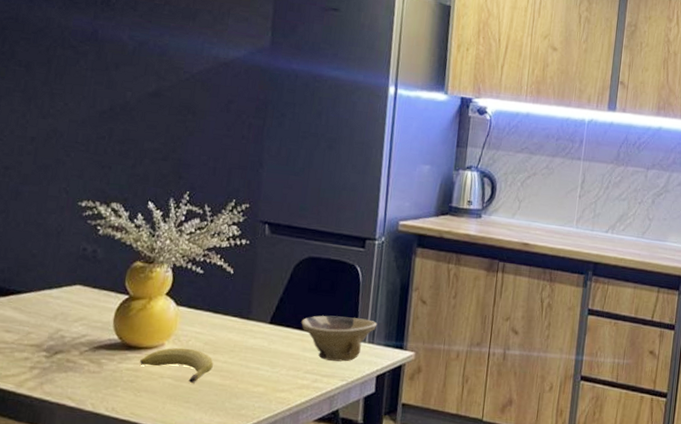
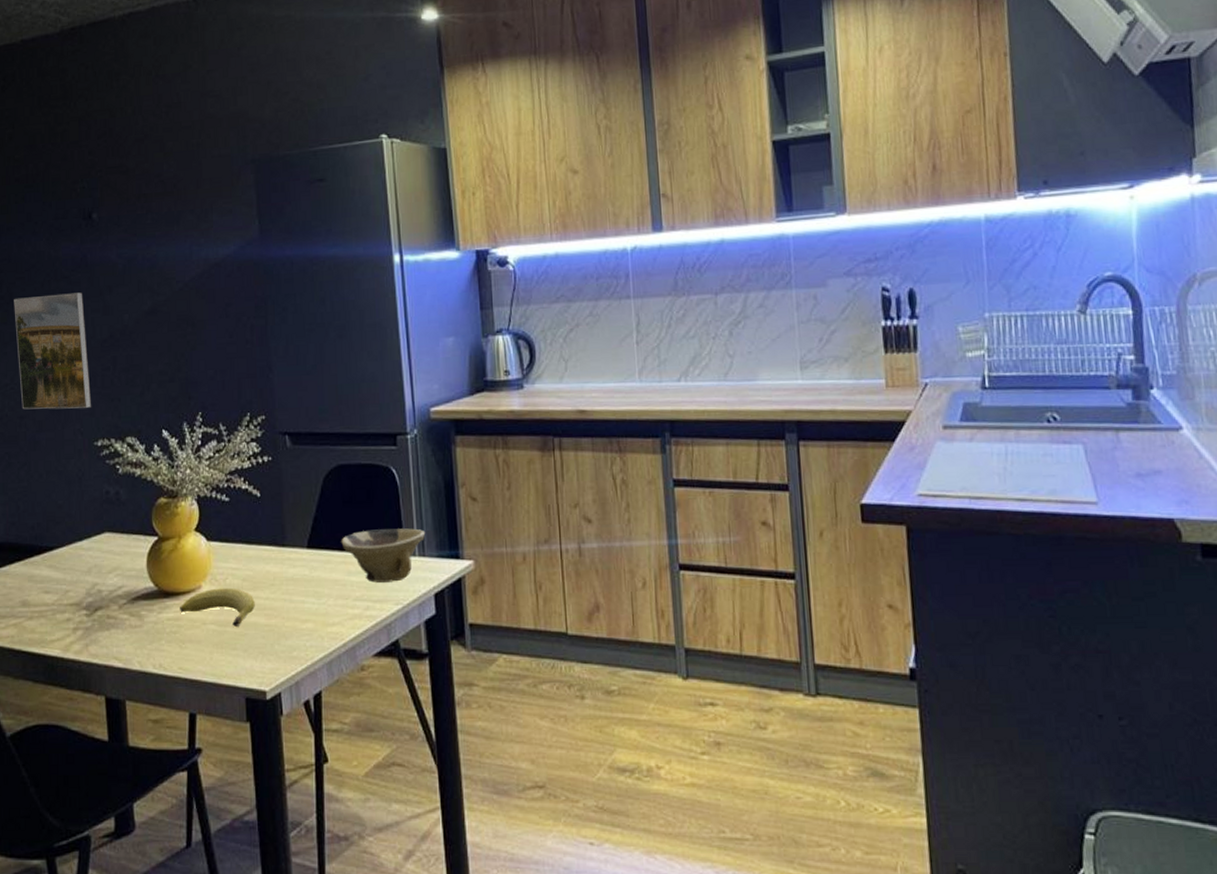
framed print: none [8,56,89,171] -> present [14,292,92,410]

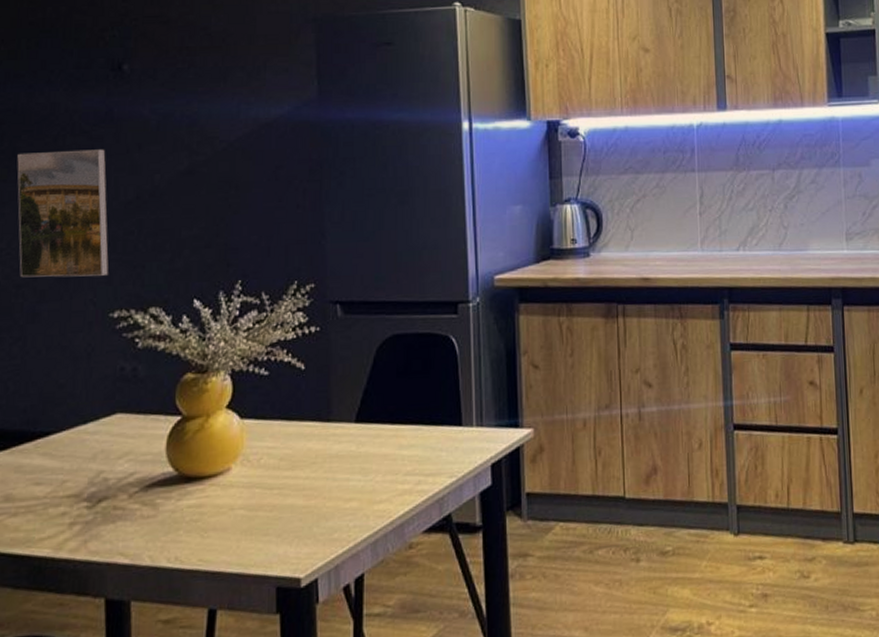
fruit: present [180,587,255,626] -> none [203,468,293,510]
bowl: present [341,528,426,583] -> none [393,398,485,456]

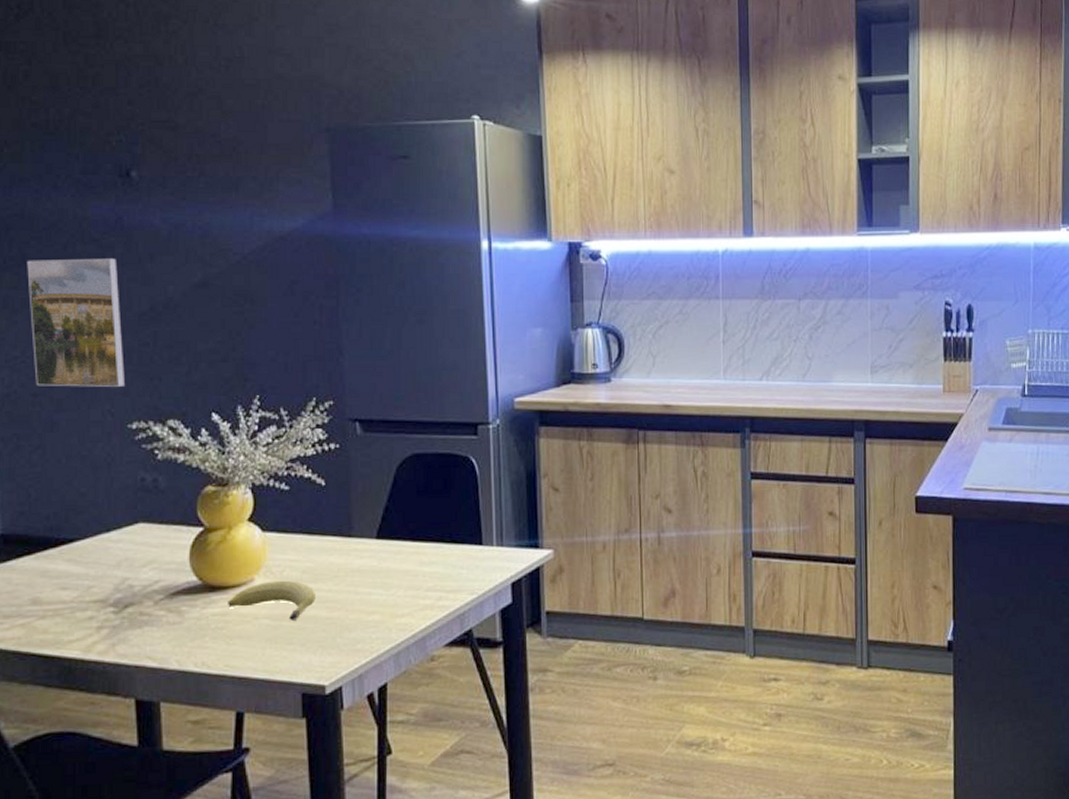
fruit: none [203,468,293,510] -> present [228,580,315,620]

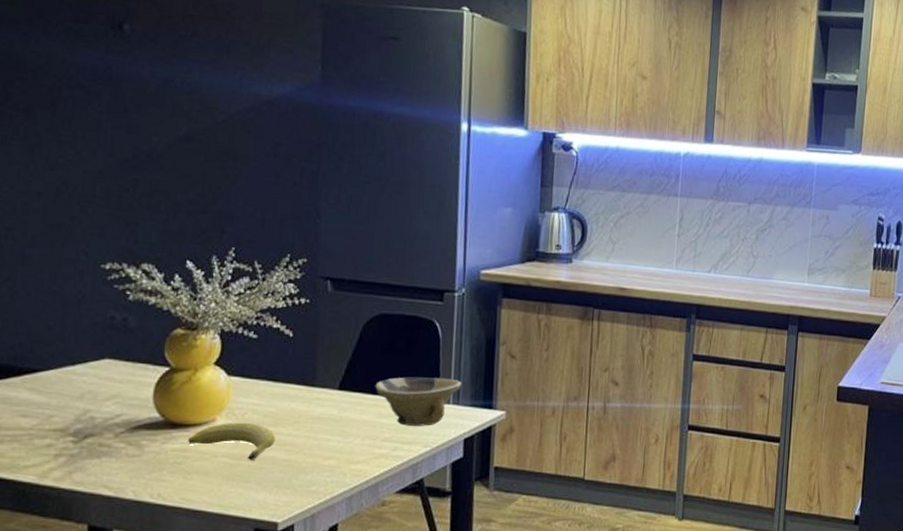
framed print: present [27,258,126,388] -> none [9,99,103,229]
bowl: none [414,518,505,573] -> present [375,377,462,426]

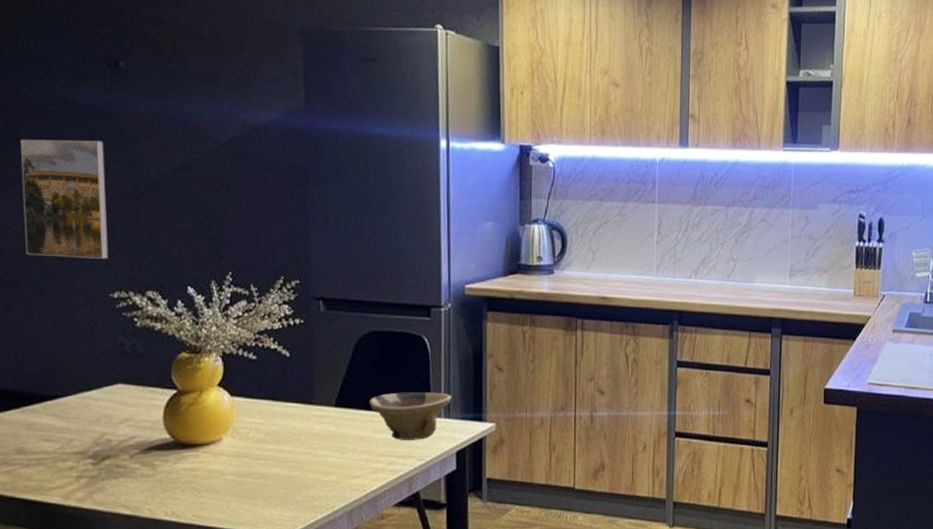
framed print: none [9,99,103,229] -> present [20,139,109,260]
fruit: present [188,422,275,460] -> none [197,441,278,477]

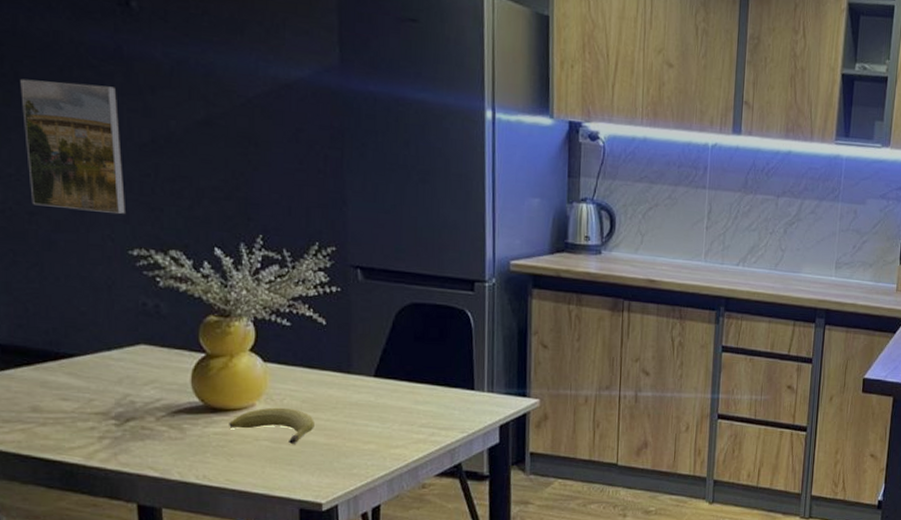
fruit: none [197,441,278,477] -> present [229,407,314,444]
bowl: present [369,392,452,440] -> none [410,365,496,413]

